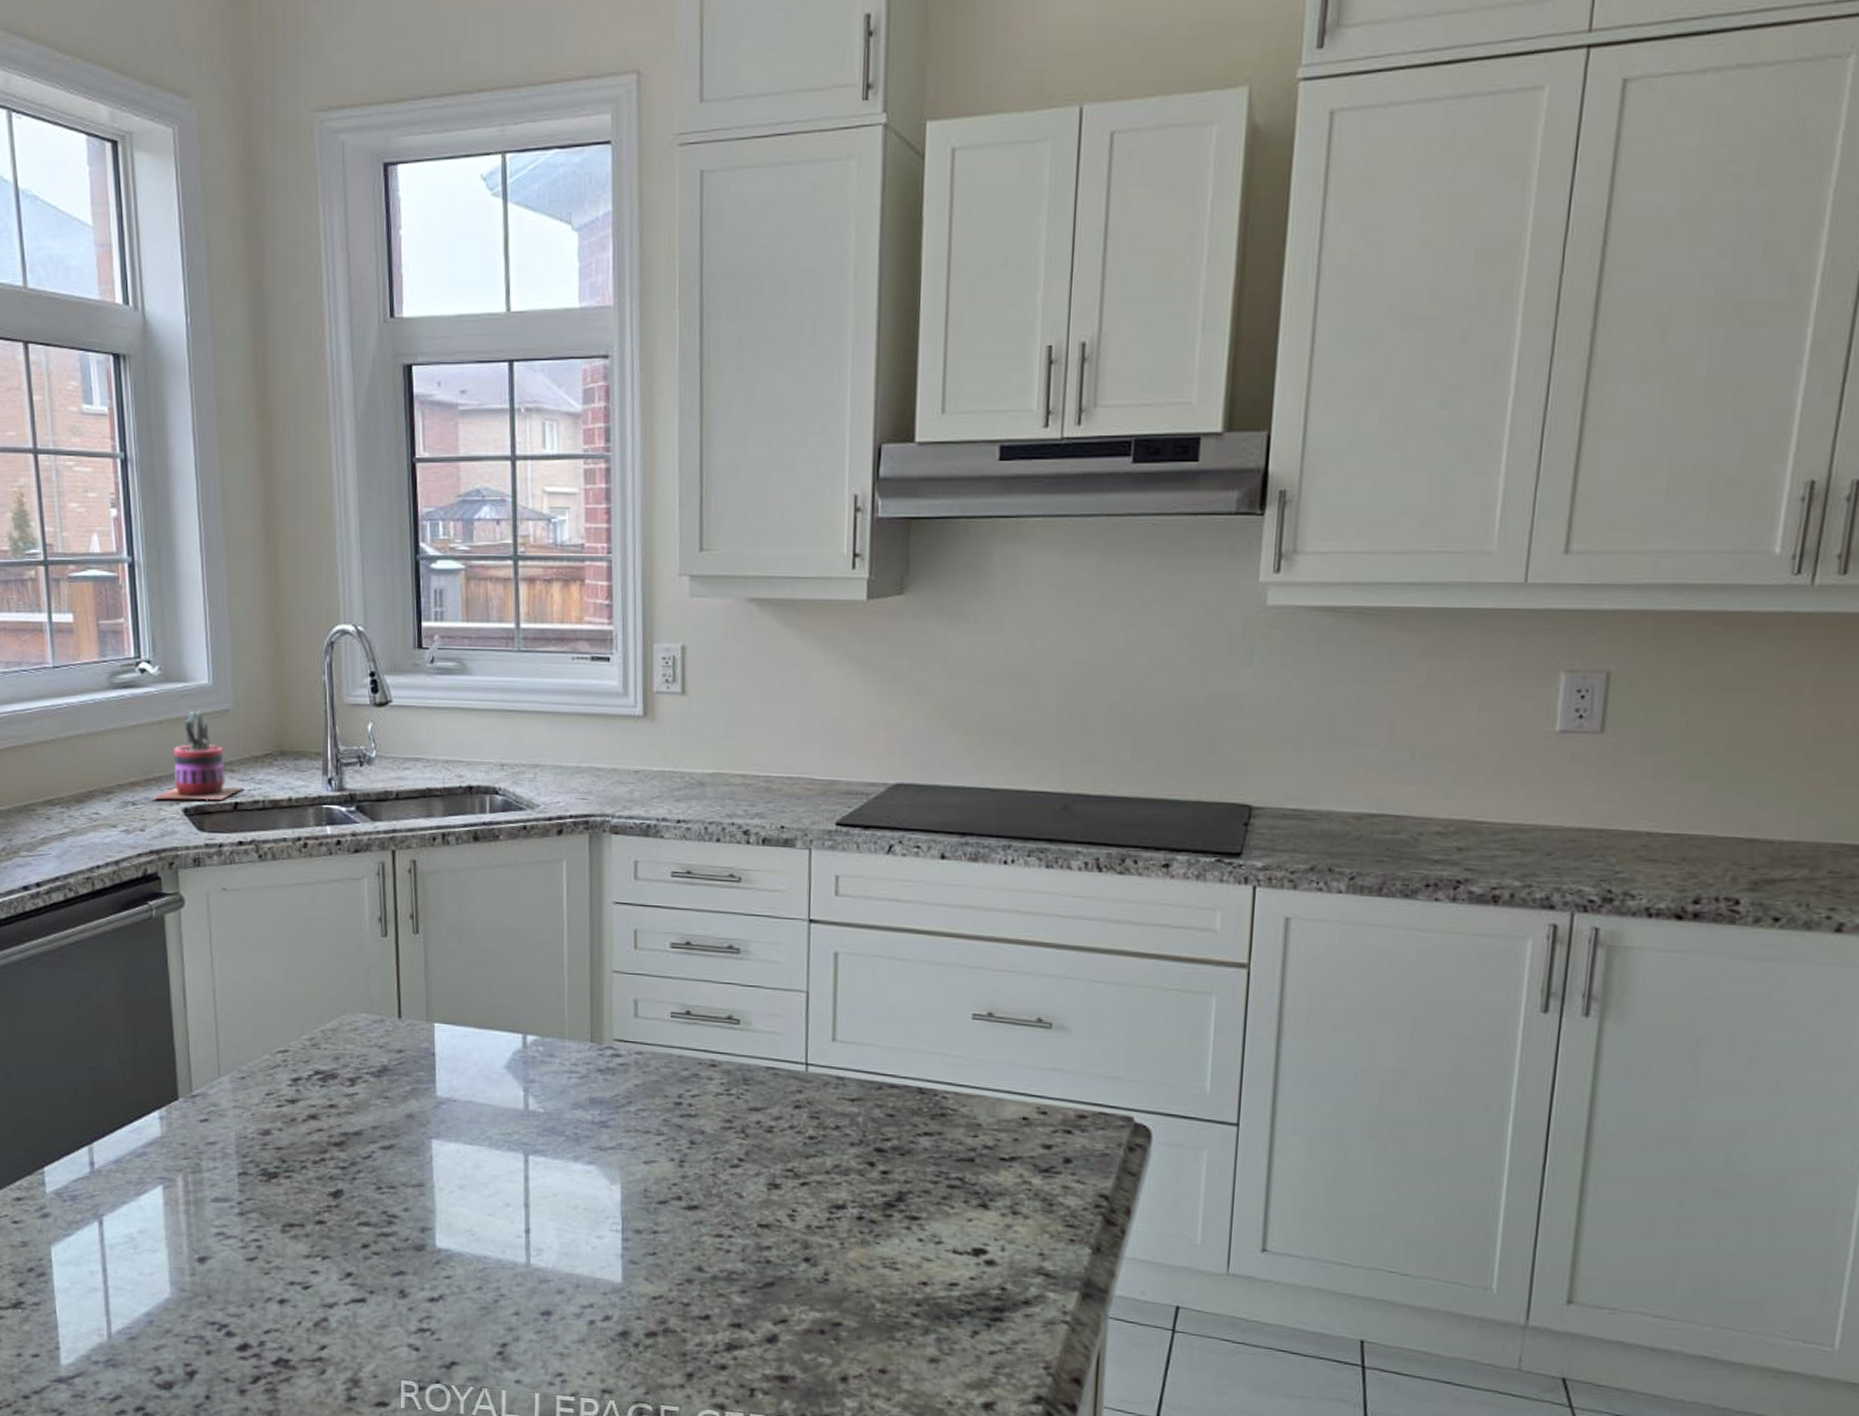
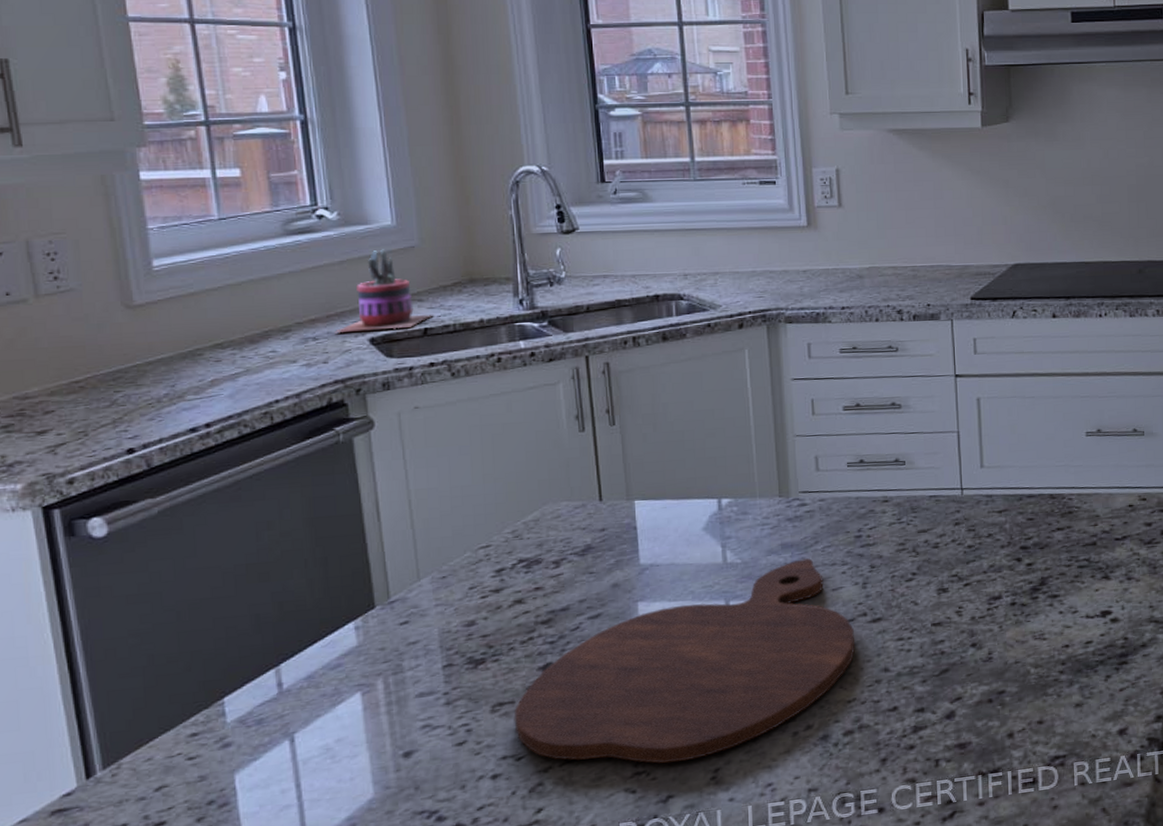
cutting board: none [303,1120,667,1328] -> present [514,558,856,764]

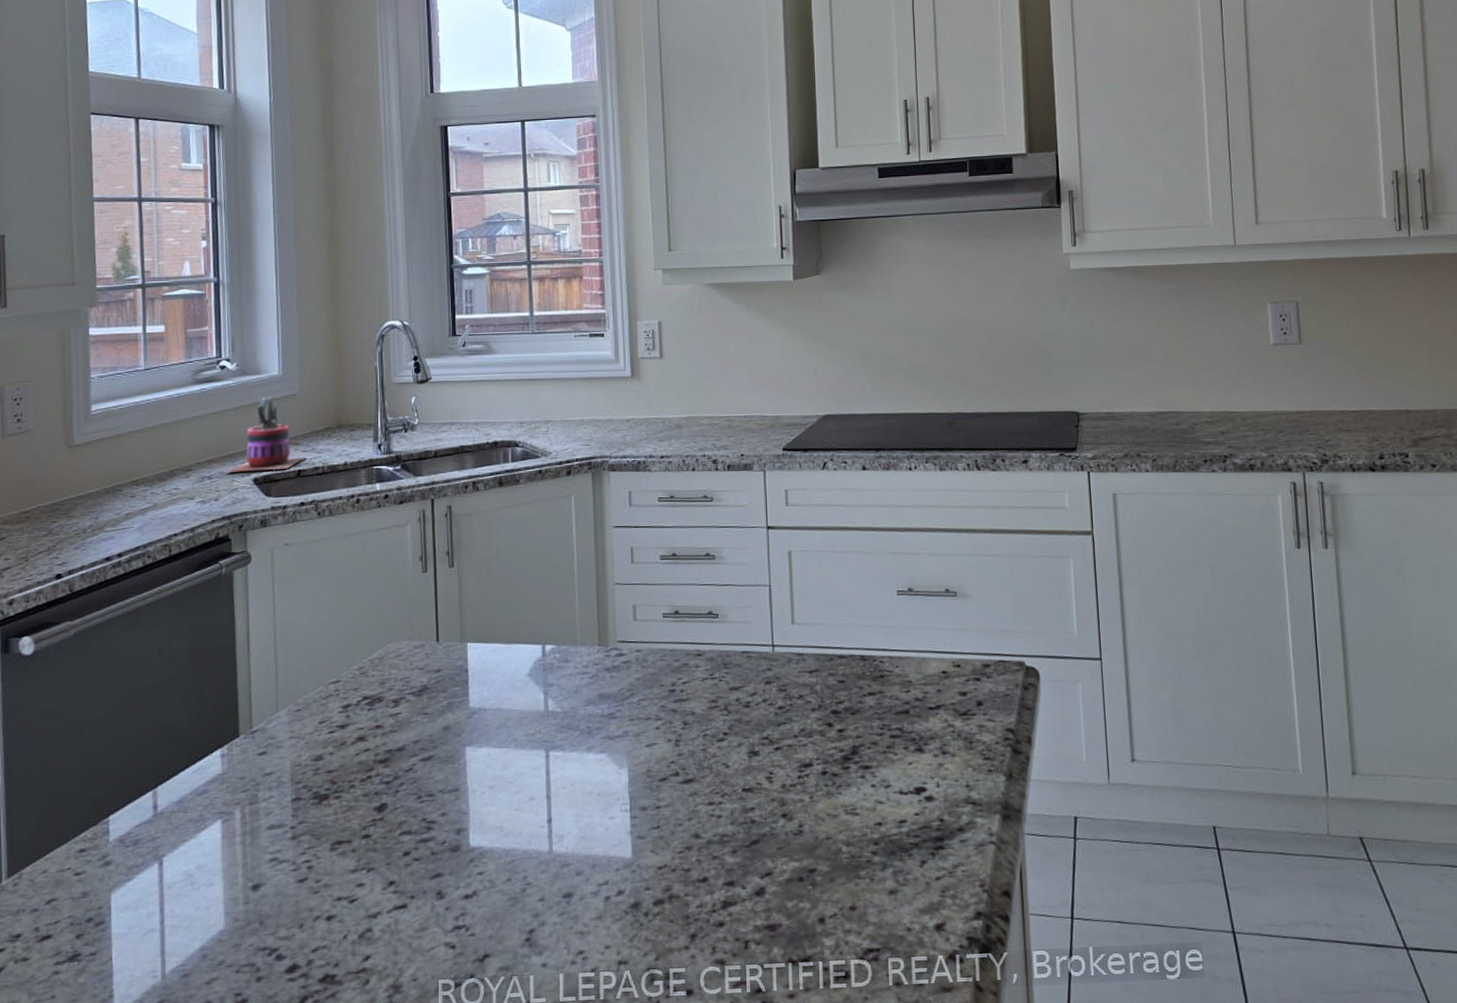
cutting board: present [514,558,856,764] -> none [350,711,668,919]

